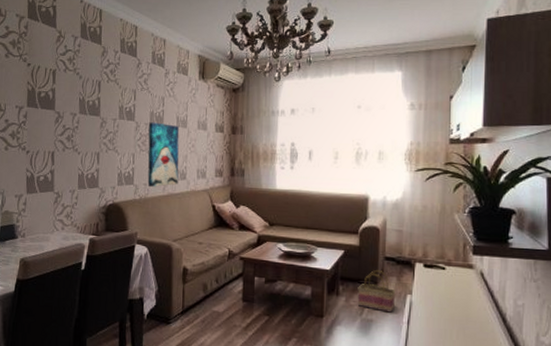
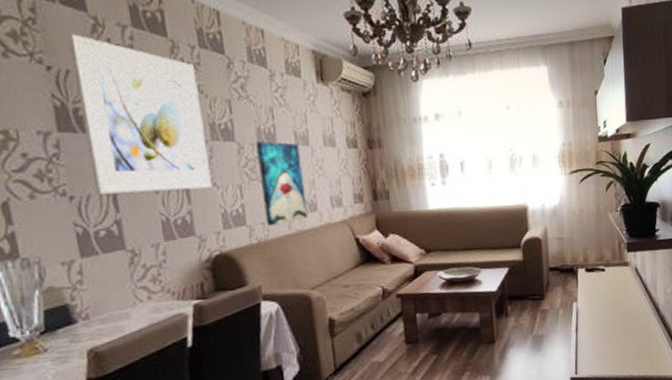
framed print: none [42,42,116,154] -> present [67,33,213,194]
basket: present [357,269,396,313] -> none [526,282,563,325]

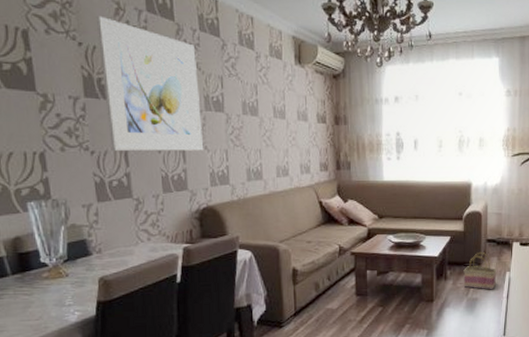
wall art: present [255,141,308,225] -> none [240,113,280,185]
basket: none [526,282,563,325] -> present [463,251,497,290]

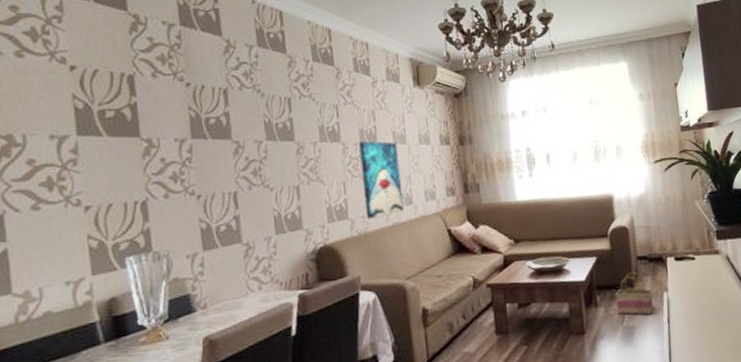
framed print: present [95,15,204,151] -> none [205,54,320,193]
wall art: none [240,113,280,185] -> present [358,141,404,219]

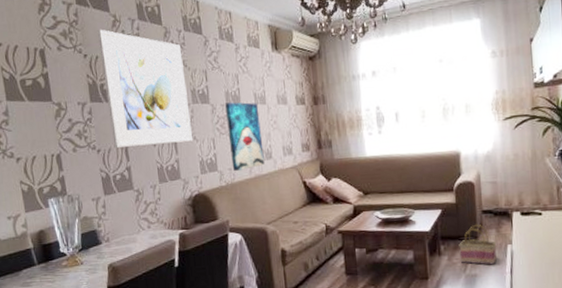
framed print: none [205,54,320,193] -> present [97,29,193,148]

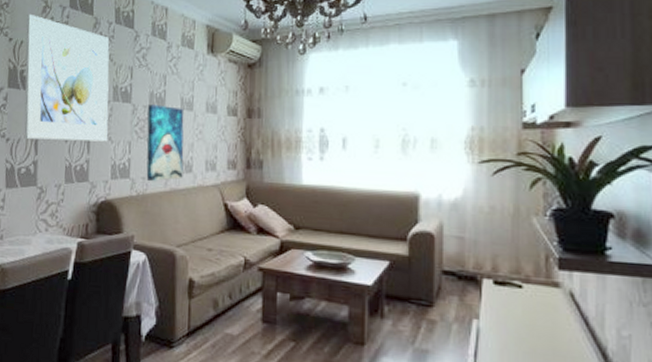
basket: present [459,224,497,265] -> none [408,286,458,342]

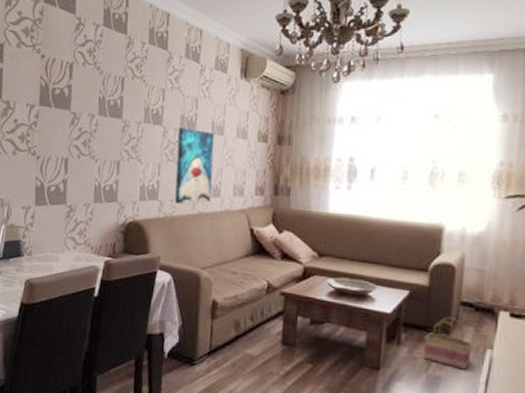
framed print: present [24,13,110,142] -> none [54,30,143,163]
basket: none [408,286,458,342] -> present [424,316,473,370]

